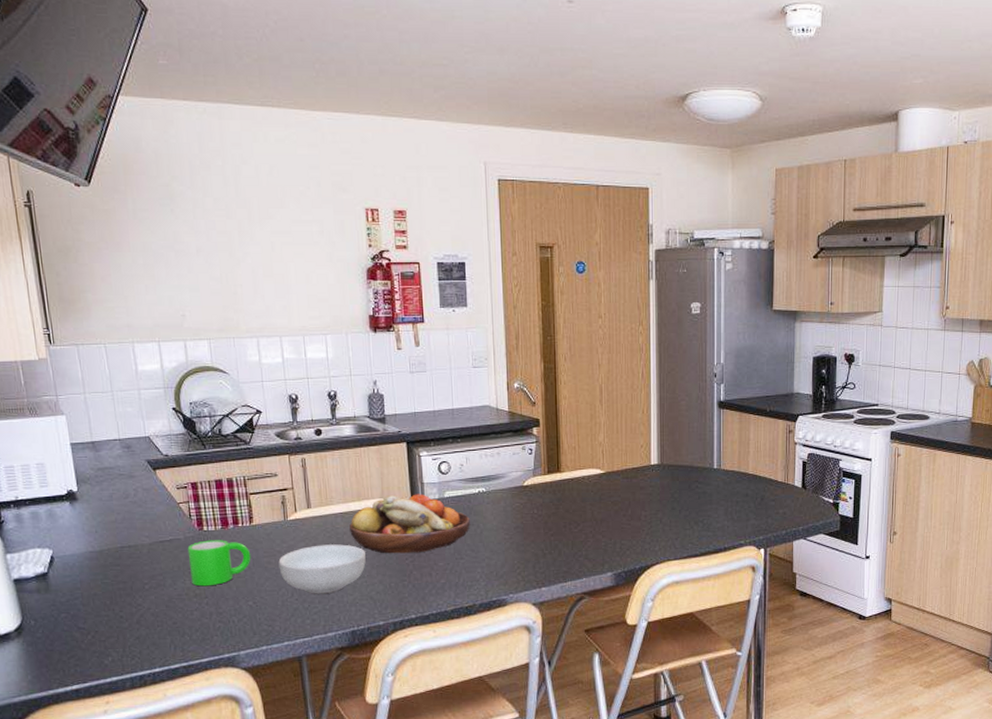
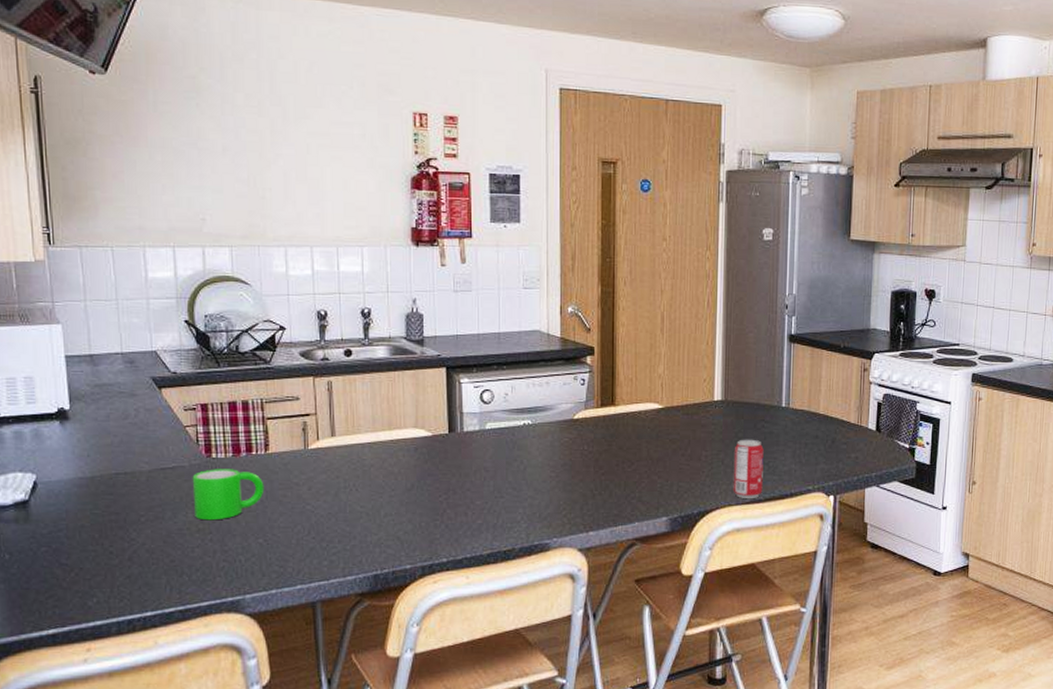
cereal bowl: present [278,544,366,594] -> none [295,477,394,533]
fruit bowl: present [349,494,470,554] -> none [378,424,513,490]
beverage can: none [671,499,698,554] -> present [733,439,764,499]

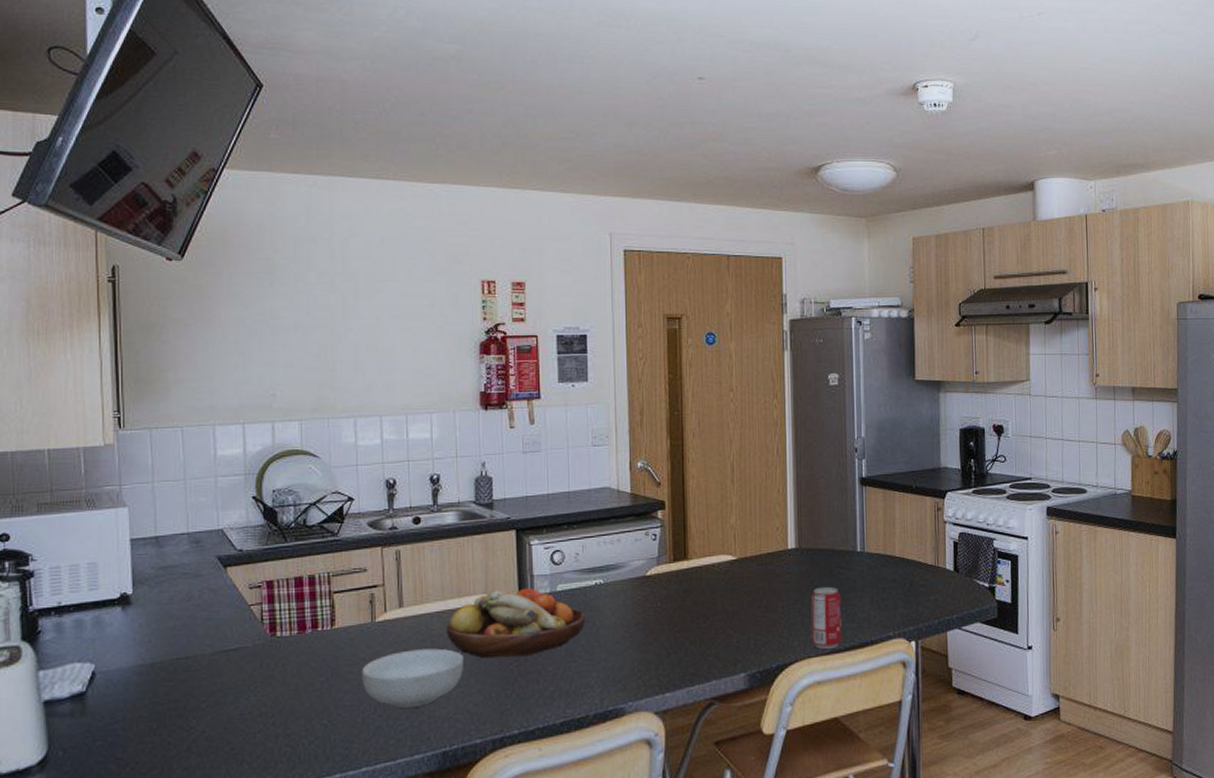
mug: present [192,469,265,521] -> none [255,647,330,703]
cereal bowl: none [295,477,394,533] -> present [361,648,463,709]
fruit bowl: none [378,424,513,490] -> present [447,587,585,658]

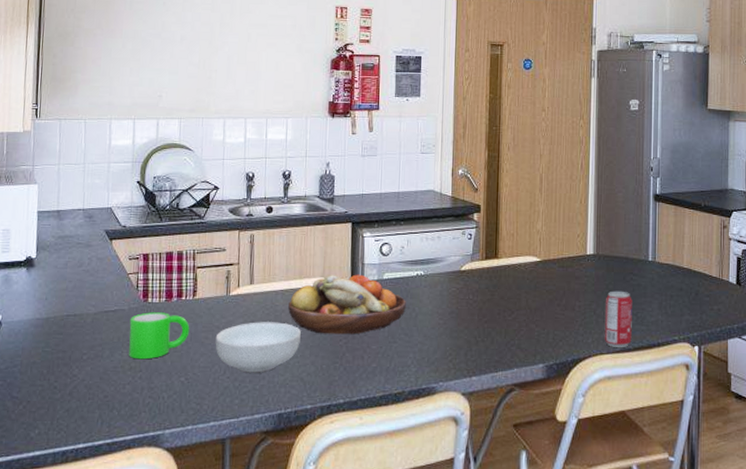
mug: none [255,647,330,703] -> present [129,312,190,360]

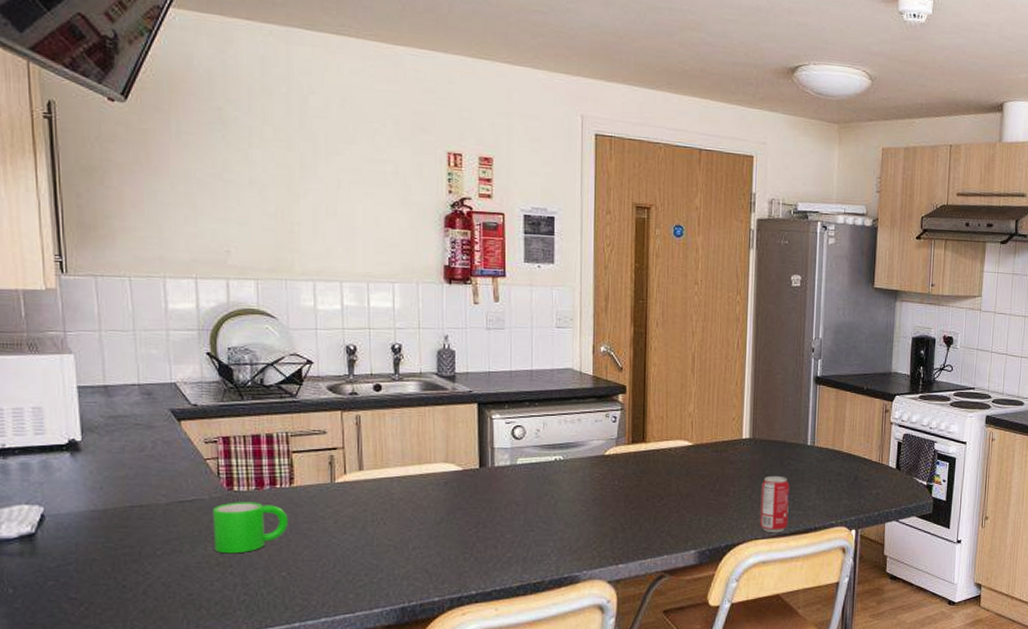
cereal bowl: present [215,322,301,373] -> none [321,511,423,566]
fruit bowl: present [288,274,406,335] -> none [407,459,544,524]

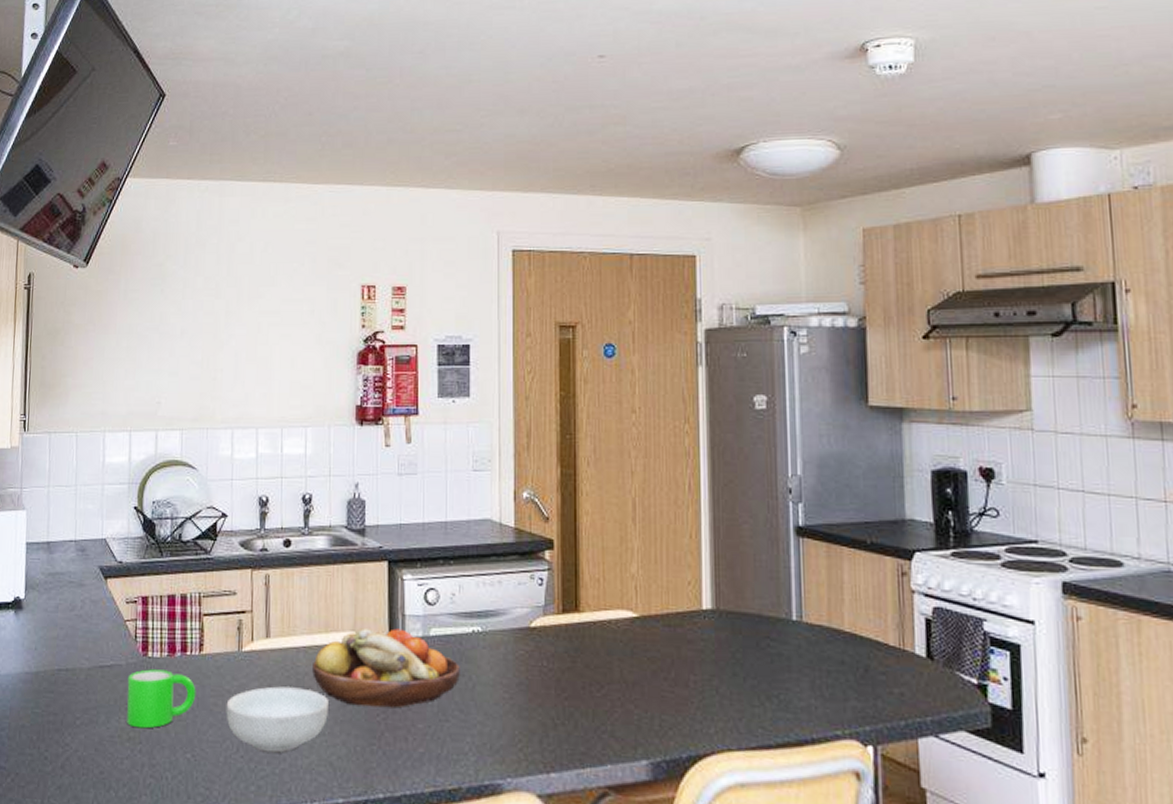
cereal bowl: none [321,511,423,566] -> present [226,686,328,753]
fruit bowl: none [407,459,544,524] -> present [312,628,460,708]
beverage can: present [759,475,790,533] -> none [731,661,773,744]

